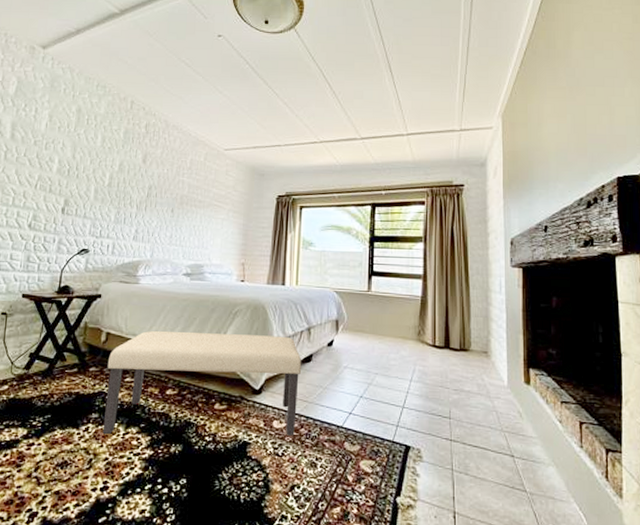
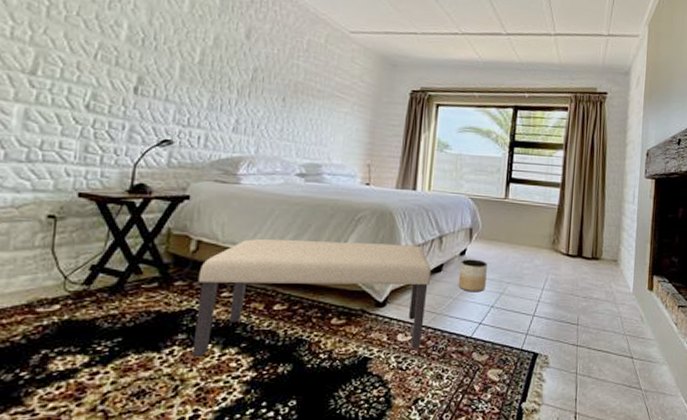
planter: none [327,349,354,382] -> present [458,259,487,292]

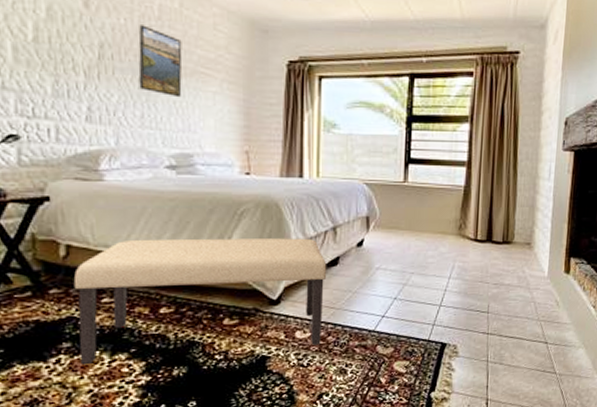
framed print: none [282,55,324,116] -> present [138,25,183,98]
planter: present [458,259,487,292] -> none [357,250,388,285]

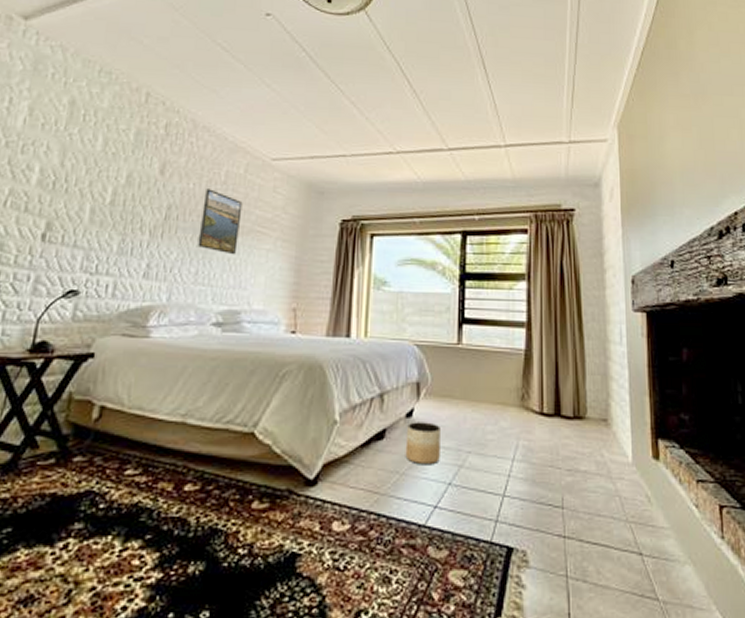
bench: present [73,238,327,364] -> none [88,401,372,552]
planter: none [357,250,388,285] -> present [405,422,440,465]

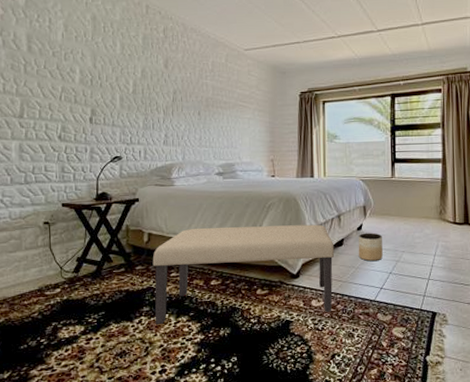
bench: none [88,401,372,552] -> present [152,224,335,324]
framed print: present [197,189,243,255] -> none [198,76,227,124]

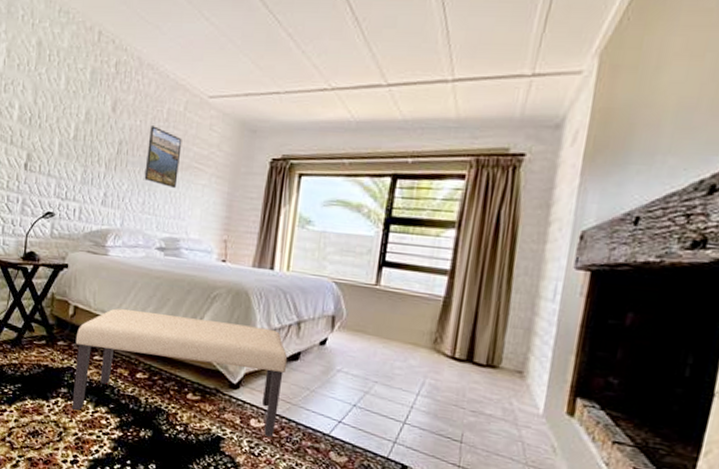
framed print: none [198,76,227,124] -> present [144,126,182,189]
planter: present [358,232,383,262] -> none [316,349,351,388]

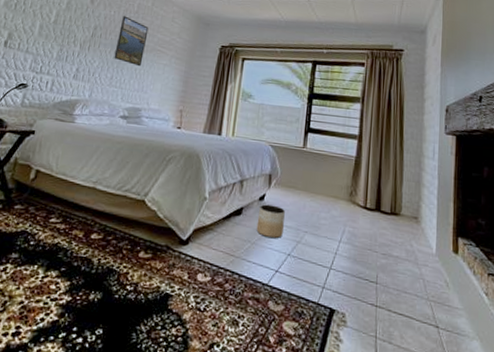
bench: present [71,308,288,437] -> none [20,171,232,291]
planter: none [316,349,351,388] -> present [256,204,285,239]

